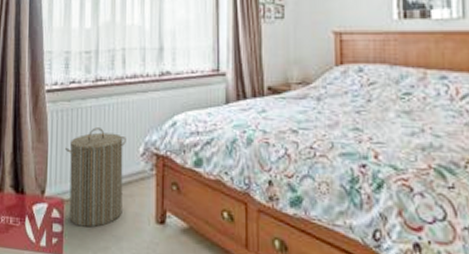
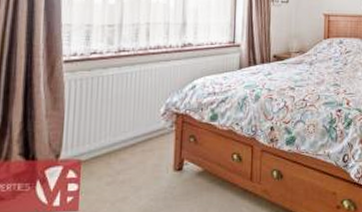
laundry hamper: present [65,127,126,228] -> none [84,93,148,183]

